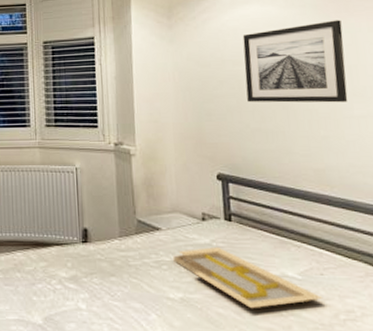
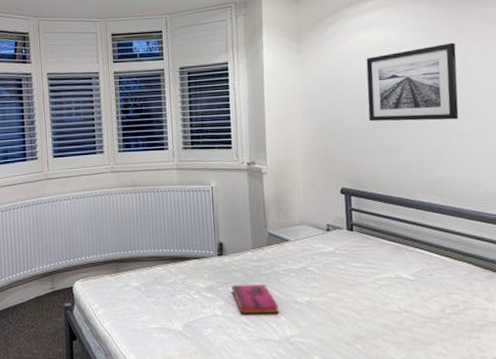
hardback book: none [97,276,149,311] -> present [232,285,279,314]
serving tray: present [173,247,324,309] -> none [300,255,432,308]

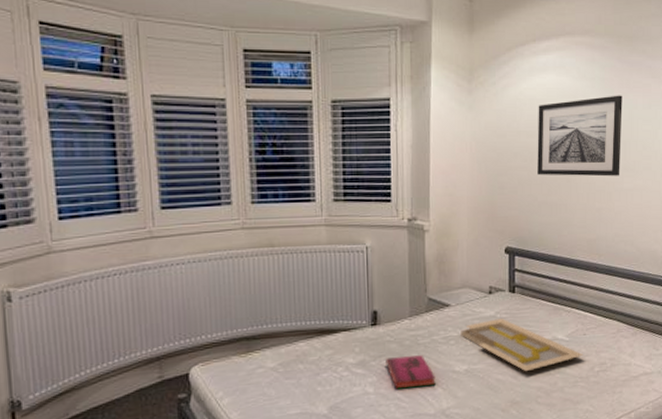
serving tray: none [300,255,432,308] -> present [460,319,584,372]

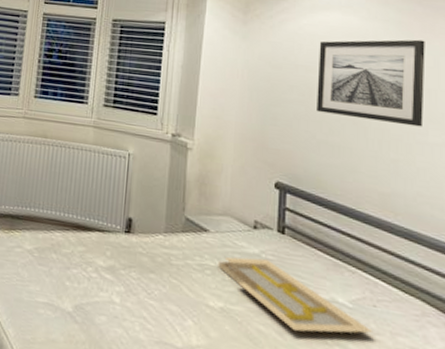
hardback book: present [386,355,436,389] -> none [135,270,186,316]

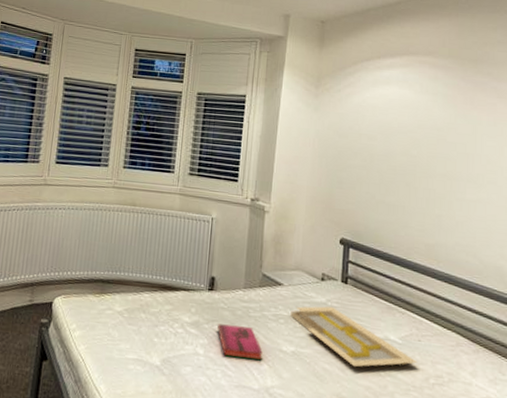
hardback book: none [135,270,186,316] -> present [217,324,263,361]
wall art: present [317,39,425,127] -> none [376,110,466,187]

